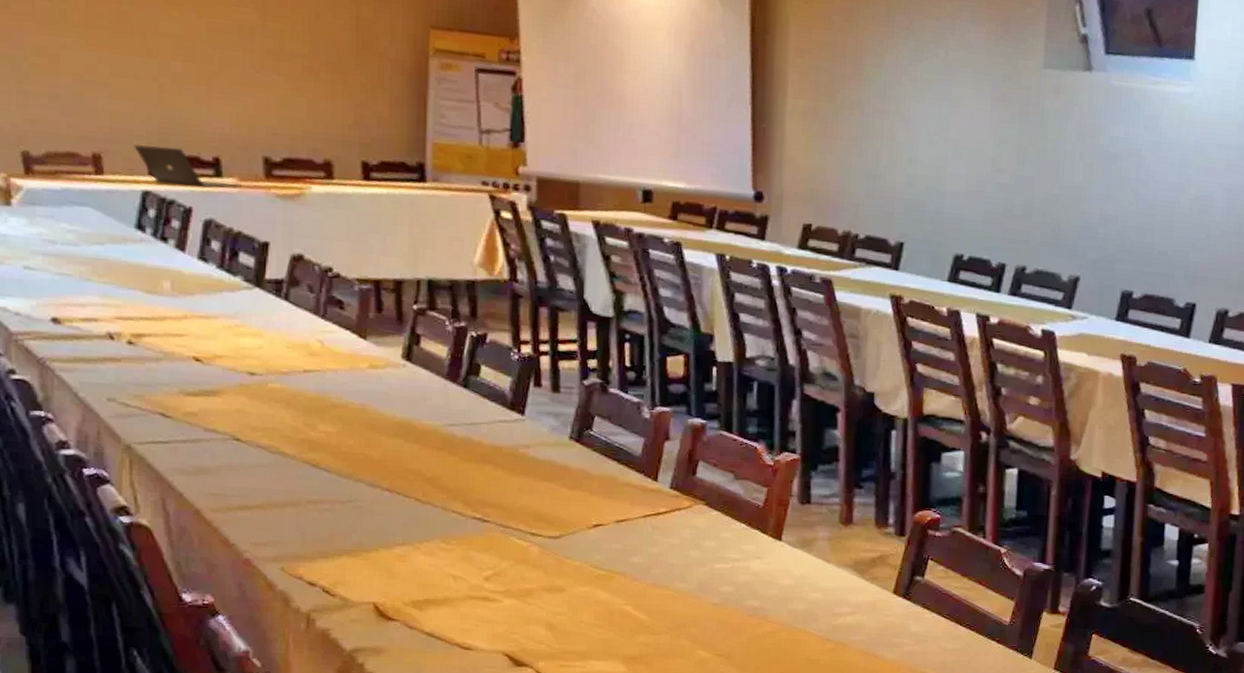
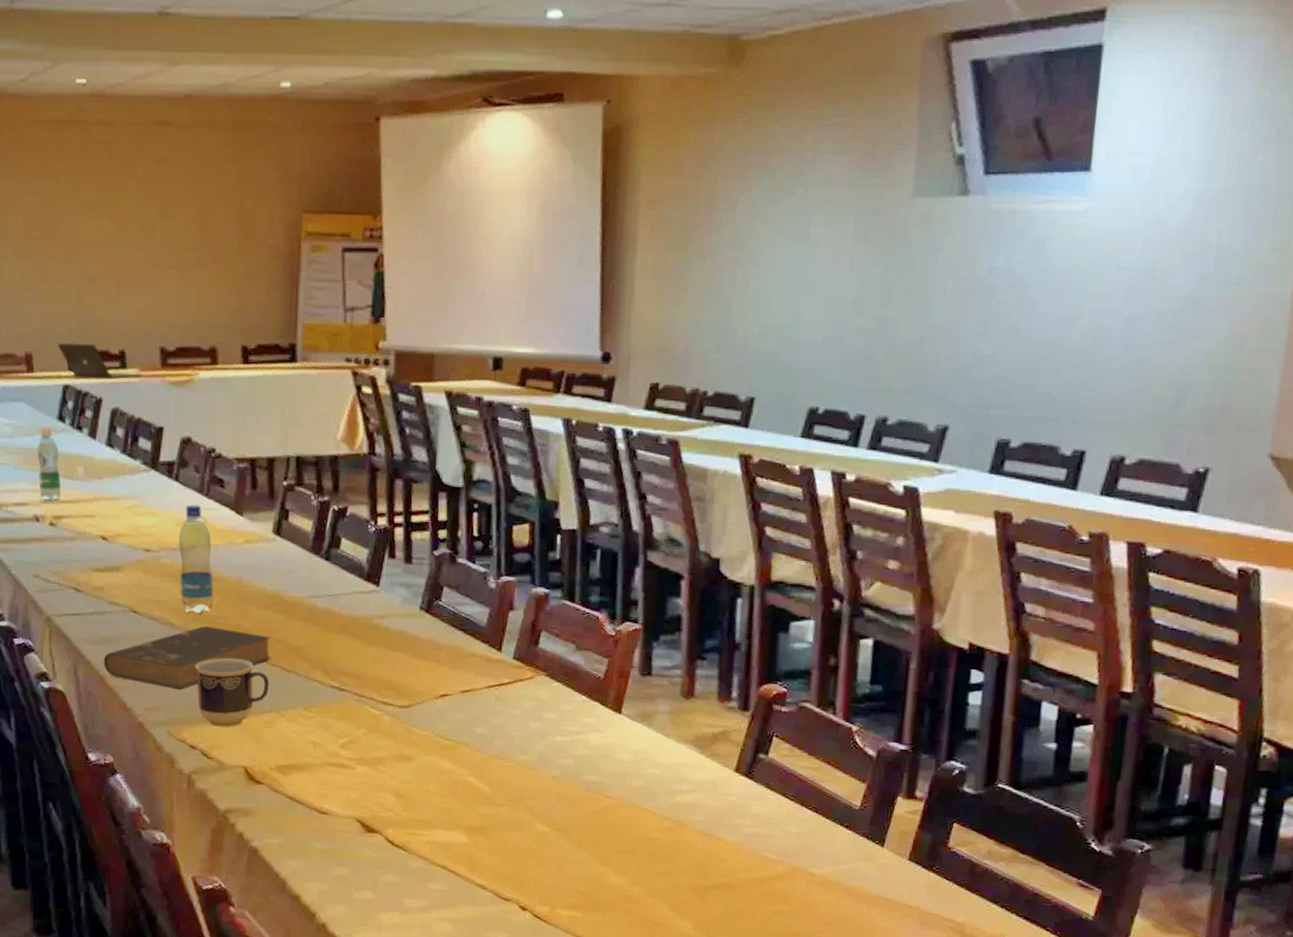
bottle: none [109,235,142,317] -> present [37,426,62,500]
book: none [199,454,404,522] -> present [103,625,272,689]
bottle: none [290,326,334,442] -> present [179,505,214,614]
cup: none [313,488,401,562] -> present [195,657,269,727]

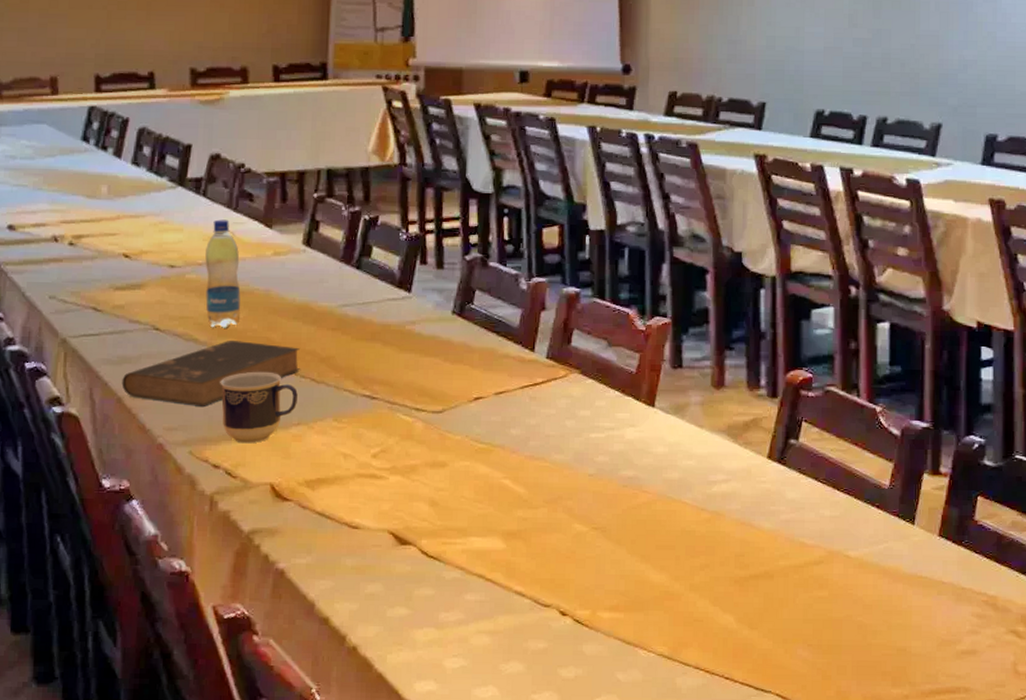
bottle: present [37,426,62,500] -> none [58,147,83,220]
laptop: present [57,342,142,380] -> none [84,65,171,100]

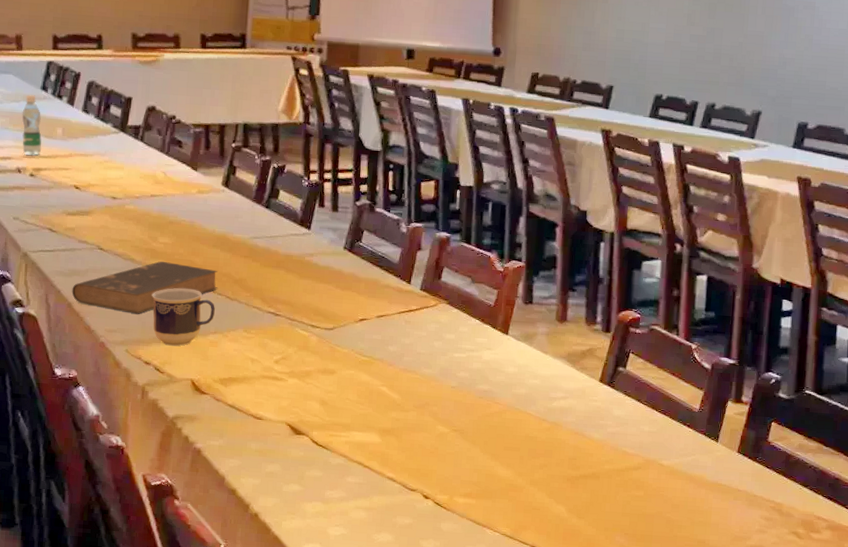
bottle: none [58,147,83,220] -> present [21,95,42,155]
bottle: present [205,219,241,328] -> none [141,161,170,251]

